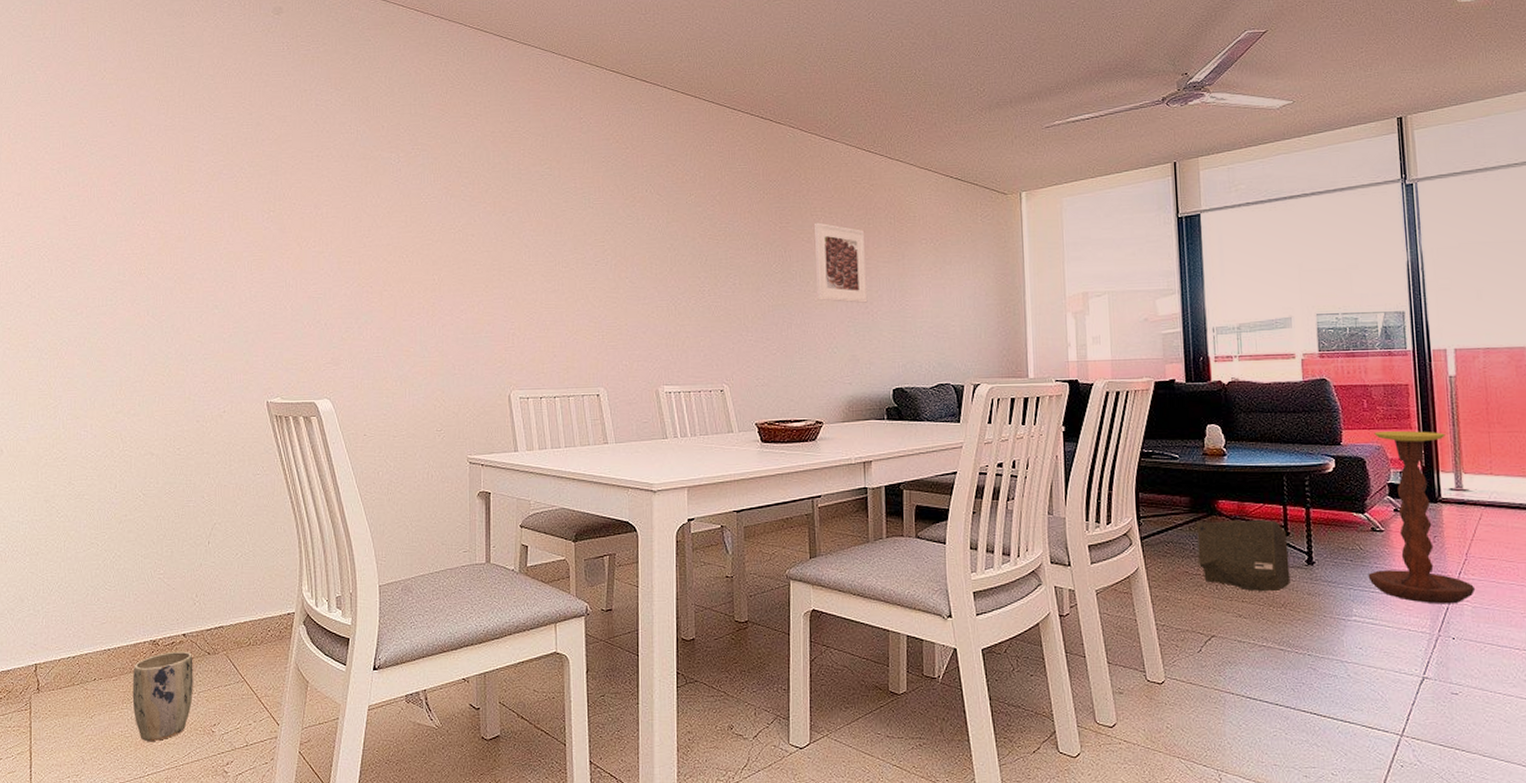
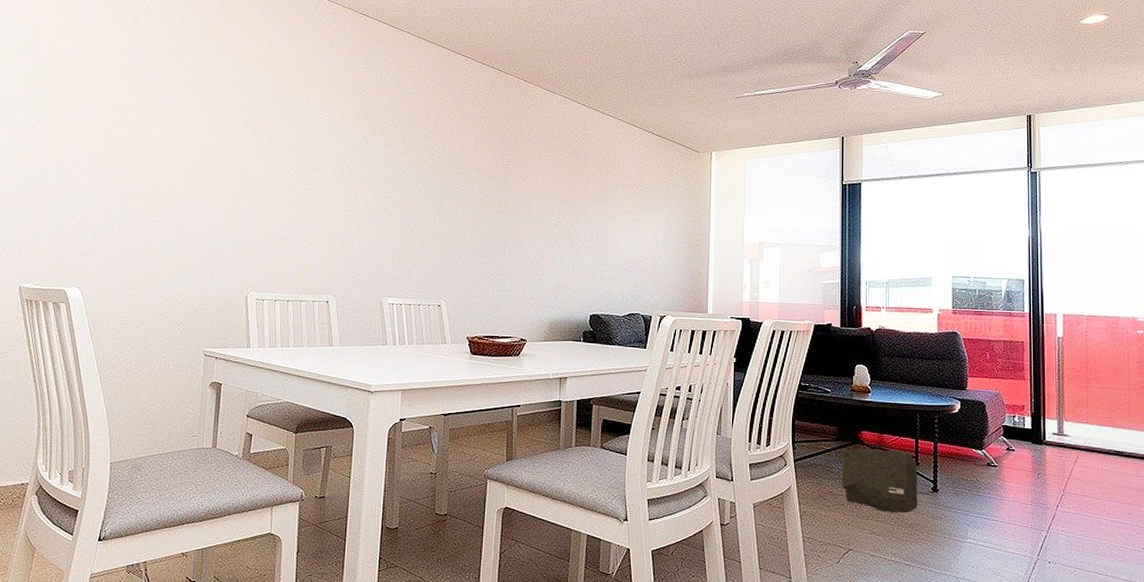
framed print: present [815,222,868,303] -> none [530,163,575,237]
side table: present [1368,431,1476,604] -> none [982,381,1070,533]

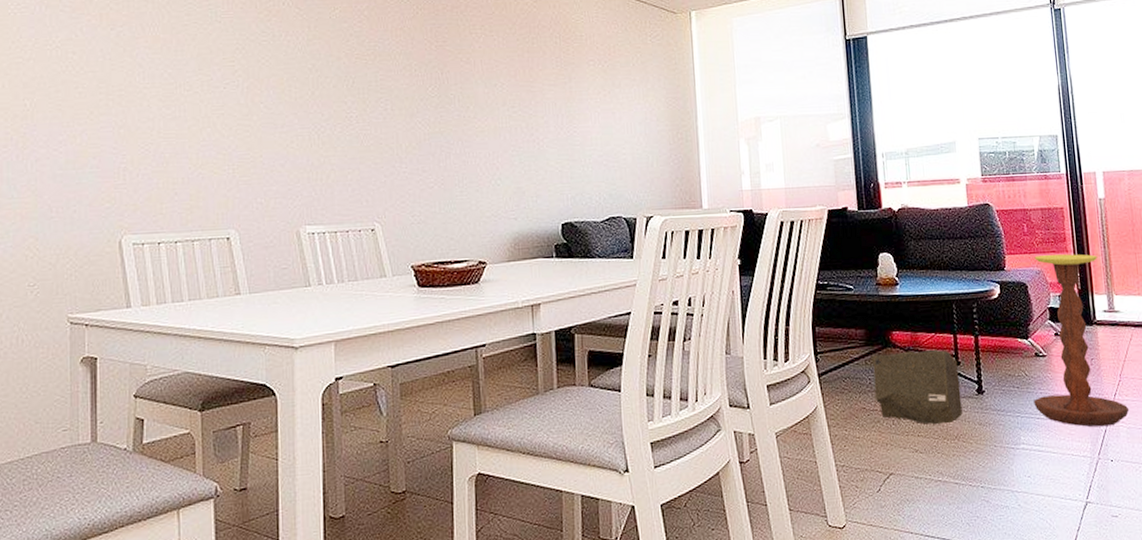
side table: none [982,381,1070,533] -> present [1033,254,1130,427]

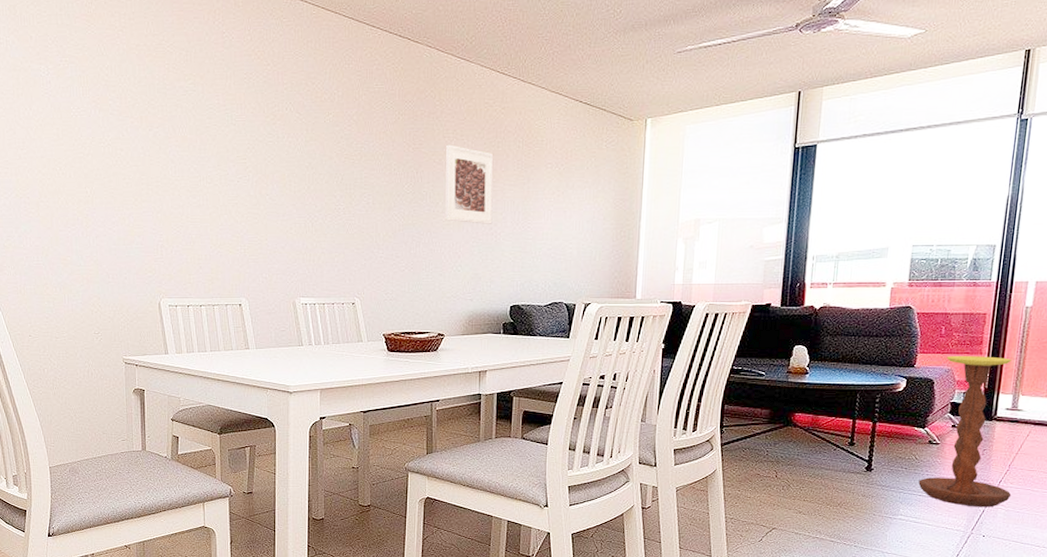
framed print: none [474,41,533,130] -> present [445,144,493,224]
rock: present [872,349,963,425] -> none [770,430,852,493]

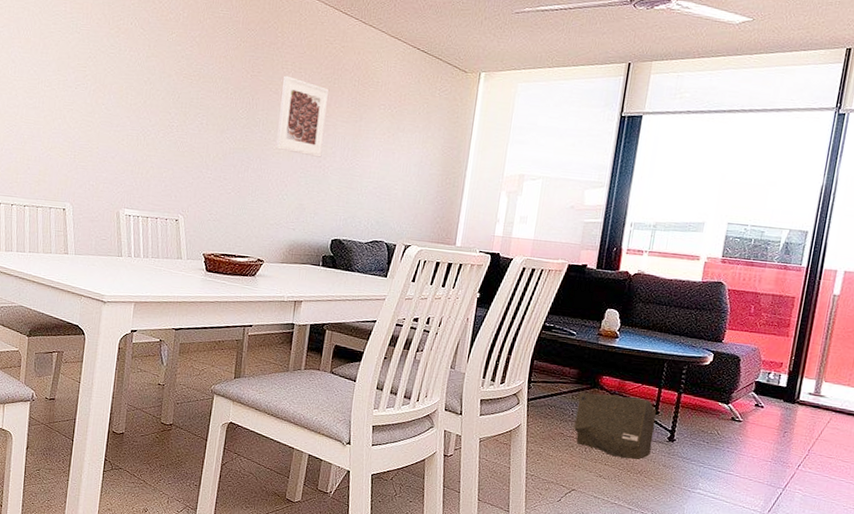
rock: none [770,430,852,493] -> present [574,392,656,460]
side table: present [918,356,1012,508] -> none [719,335,817,491]

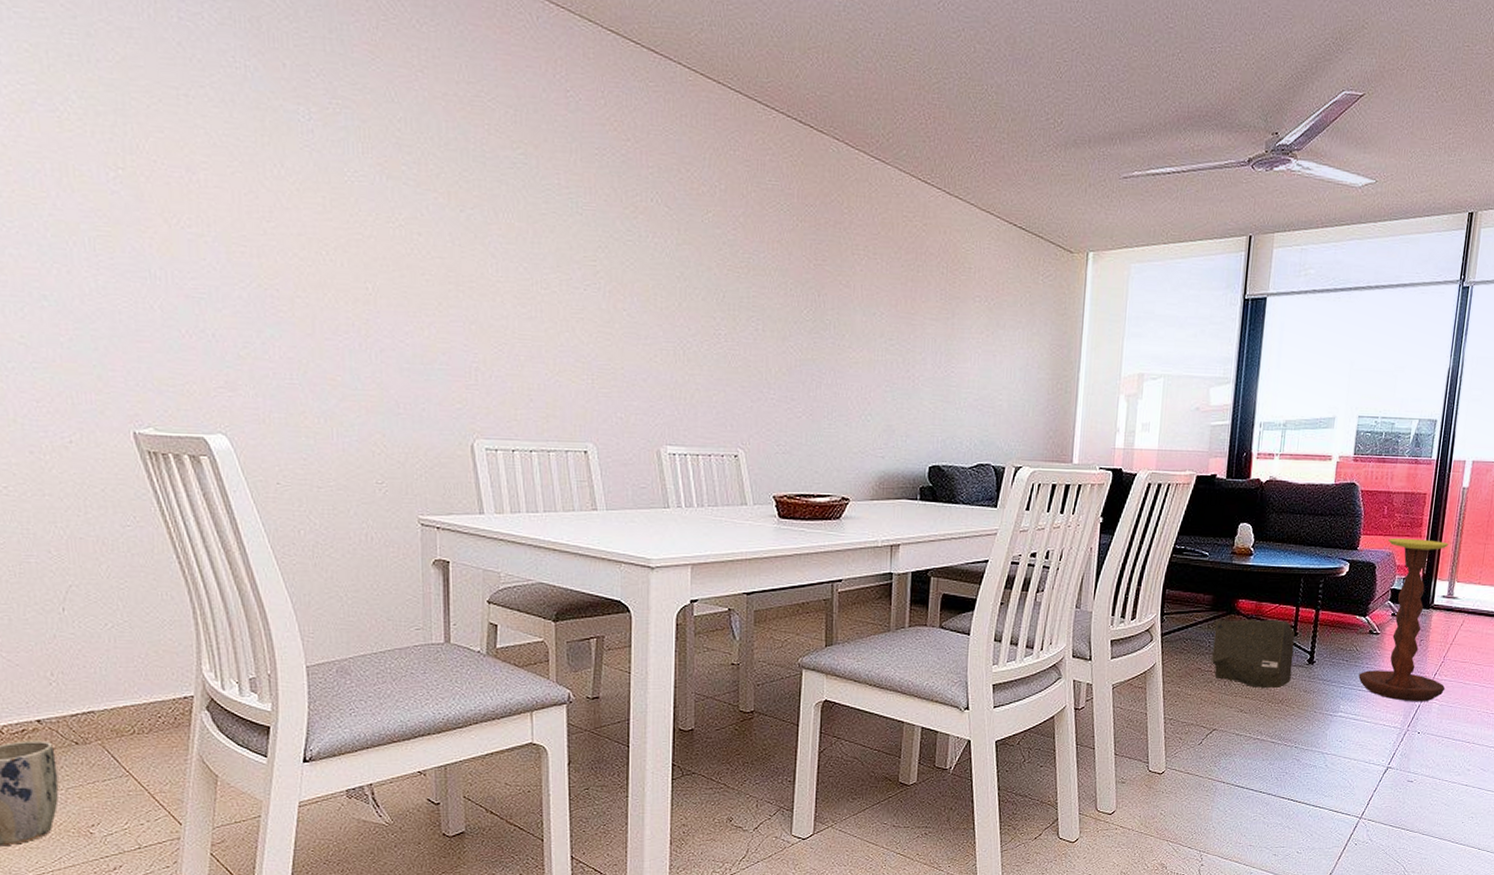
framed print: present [276,75,329,157] -> none [853,263,912,365]
side table: none [719,335,817,491] -> present [1358,539,1449,702]

